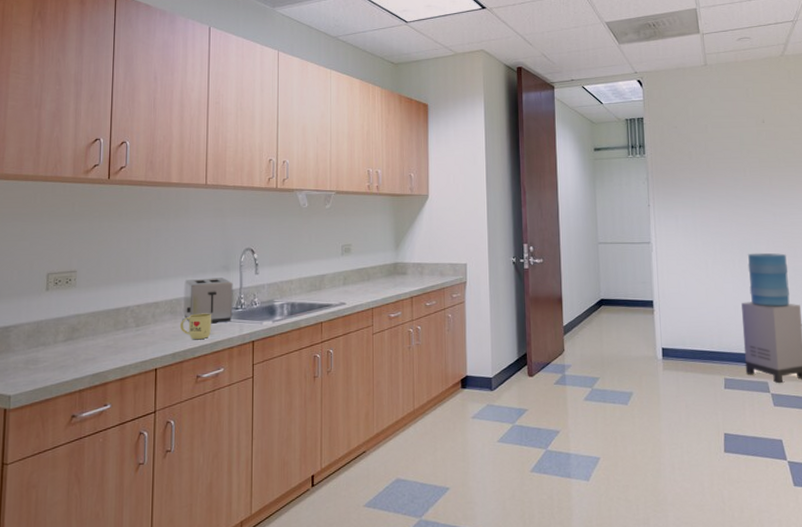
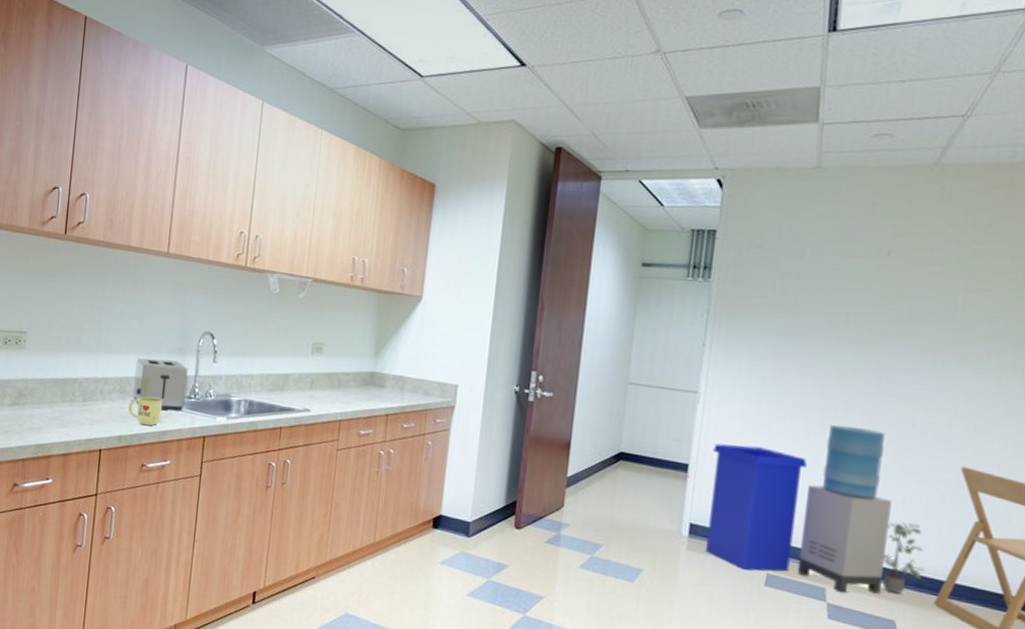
recycling bin: none [669,278,740,378] -> present [706,443,808,572]

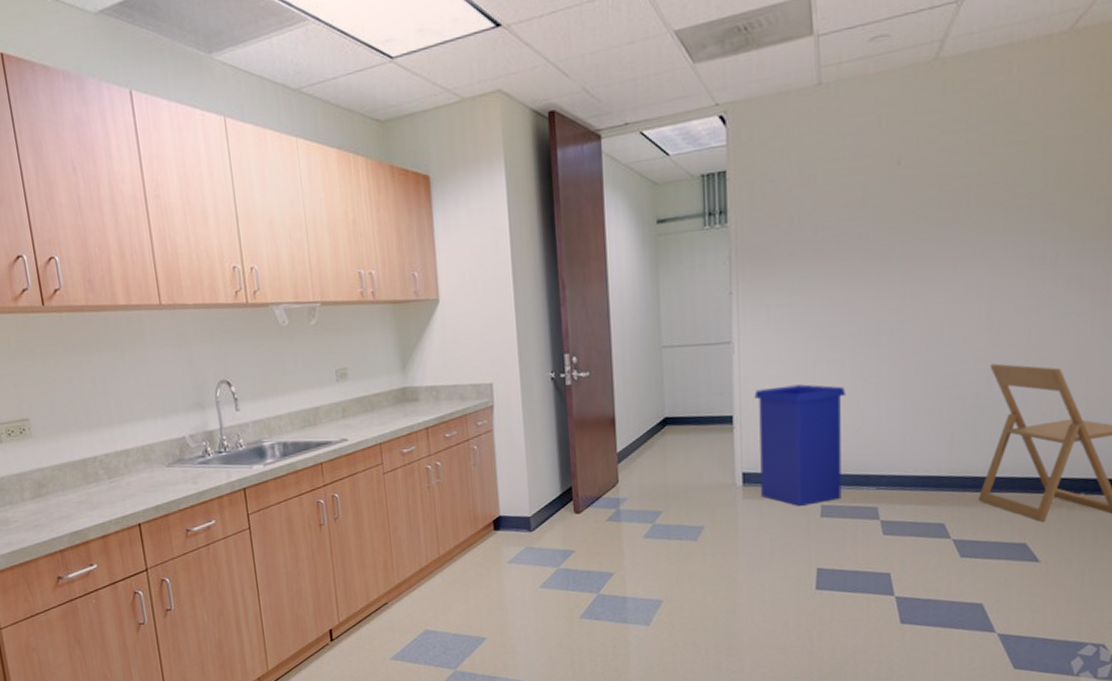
mug: present [128,396,163,426] -> none [157,459,195,491]
toaster: present [133,358,188,411] -> none [154,417,217,471]
water cooler: present [797,424,892,594] -> none [849,345,930,508]
potted plant: present [883,522,925,594] -> none [927,428,967,498]

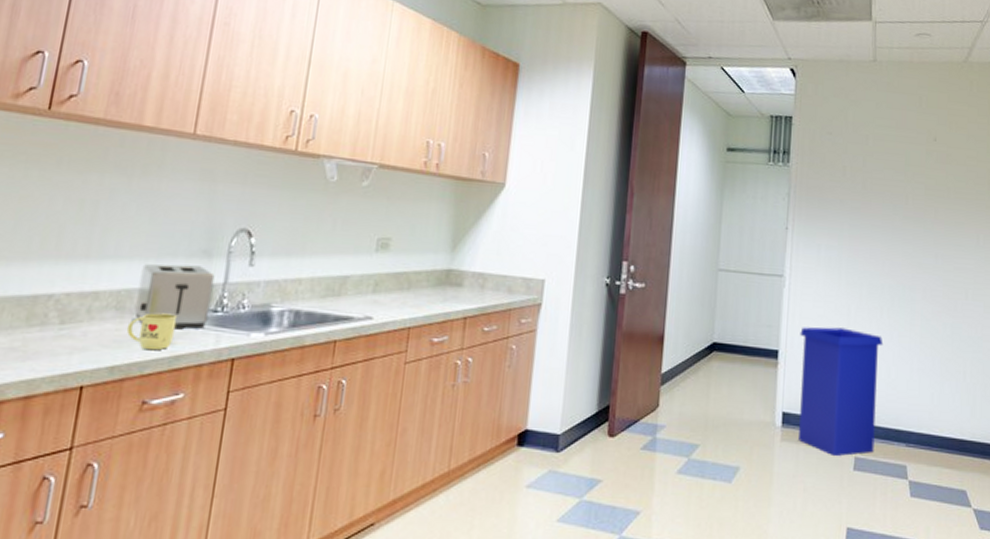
toaster: none [154,417,217,471] -> present [135,263,215,330]
mug: none [157,459,195,491] -> present [126,312,178,351]

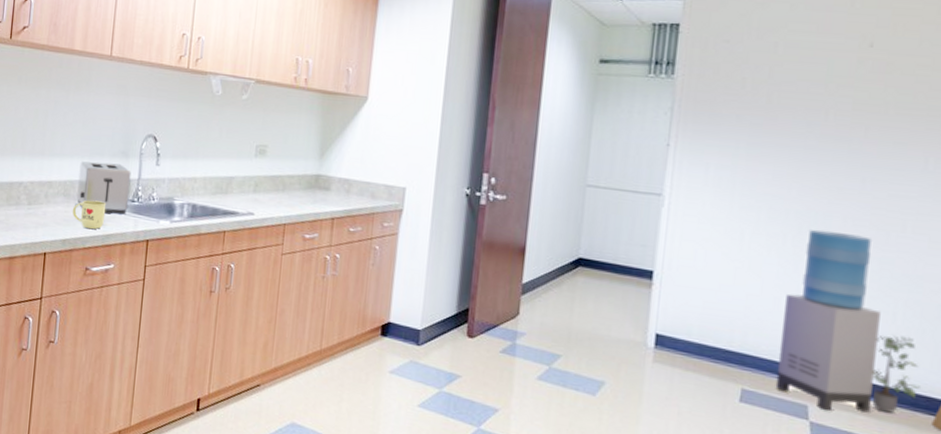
recycling bin: present [799,327,884,456] -> none [674,249,785,387]
water cooler: none [881,301,955,468] -> present [775,229,881,413]
potted plant: none [952,391,986,463] -> present [872,335,920,413]

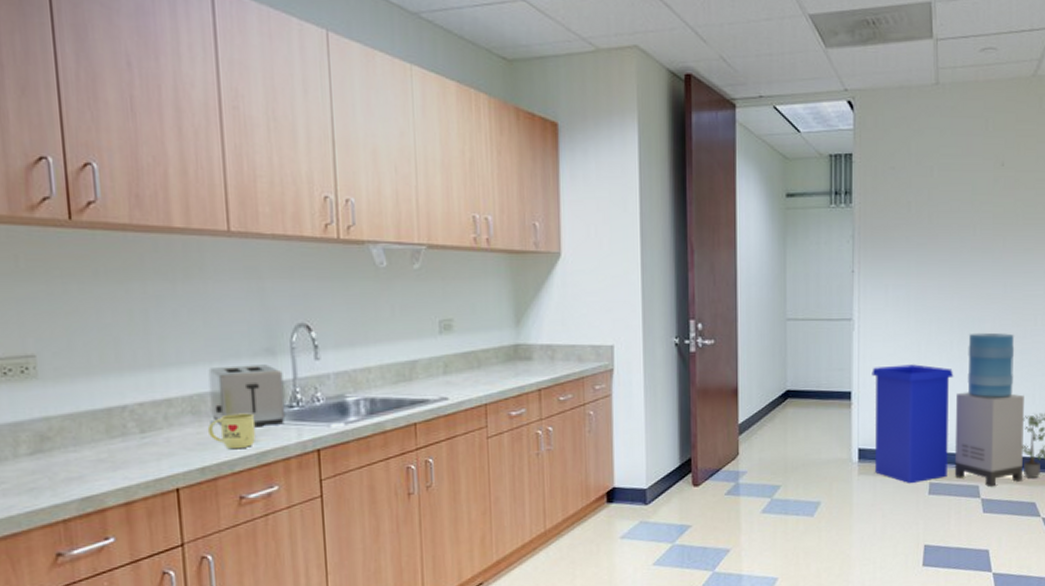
recycling bin: none [674,249,785,387] -> present [872,364,954,483]

